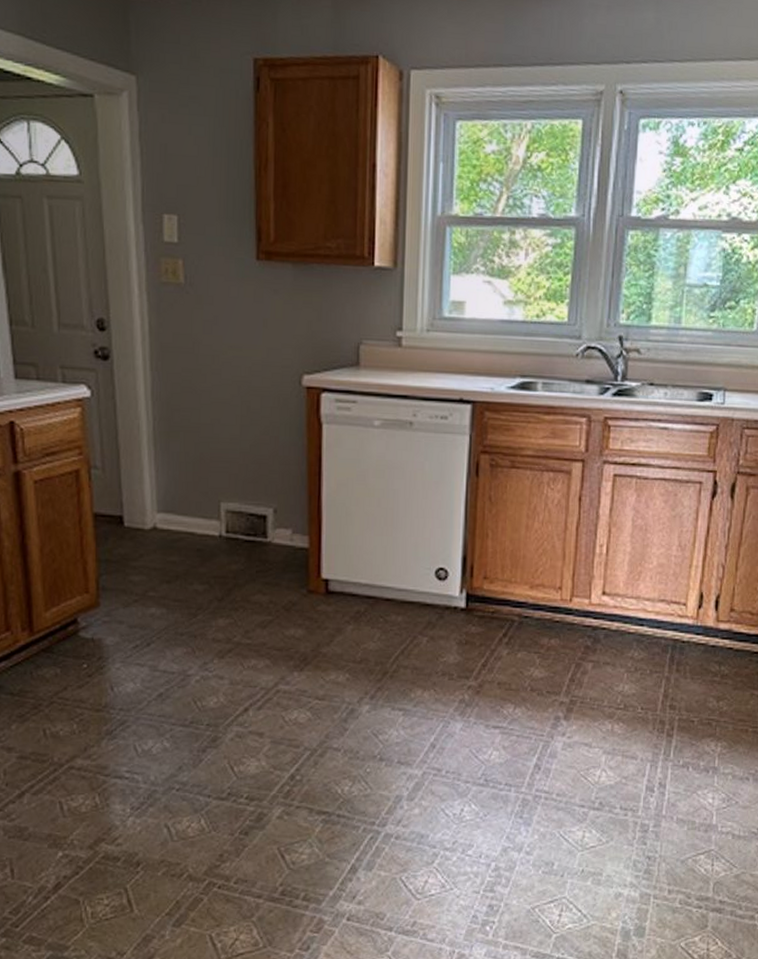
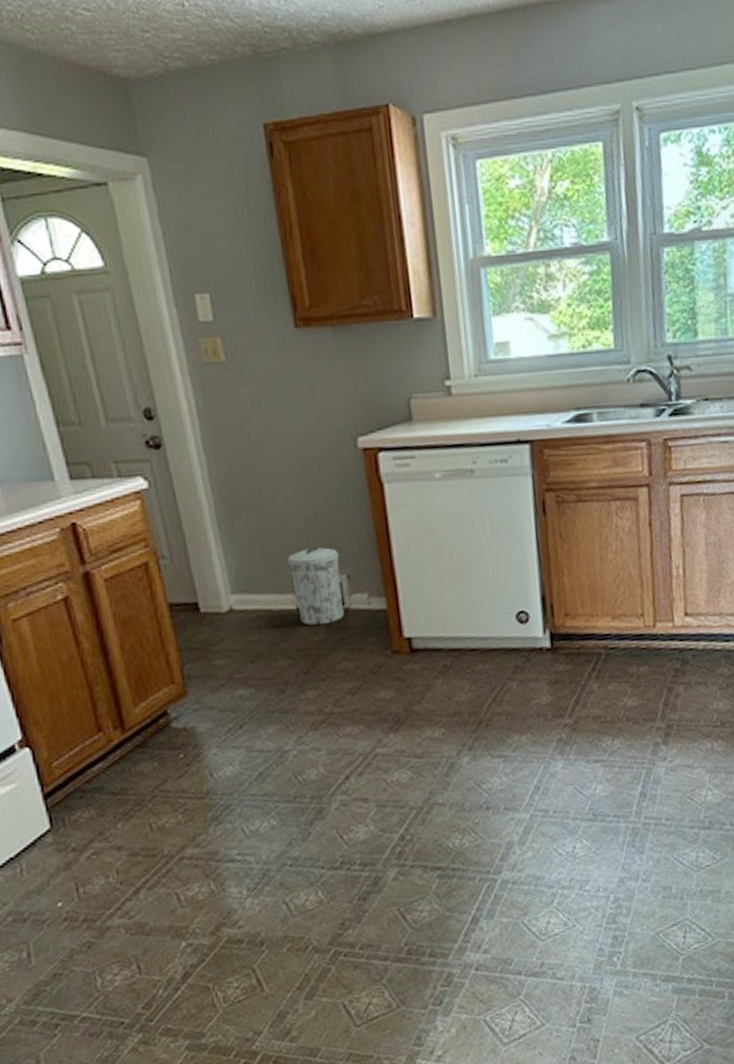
trash can: none [217,477,269,555] -> present [287,547,345,626]

